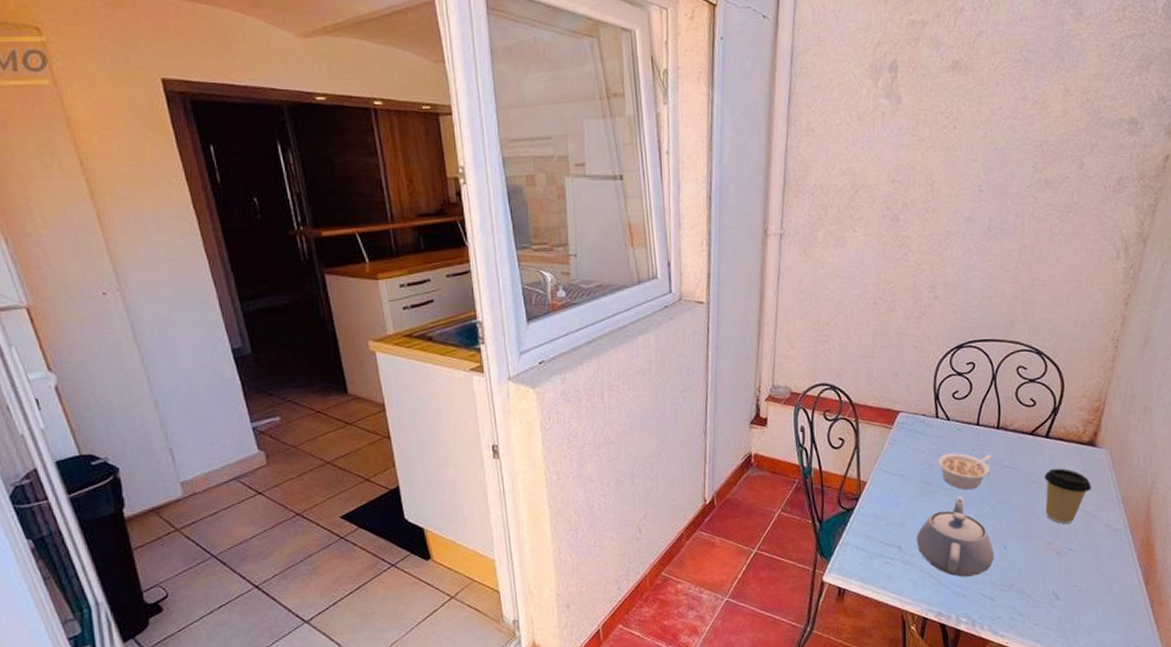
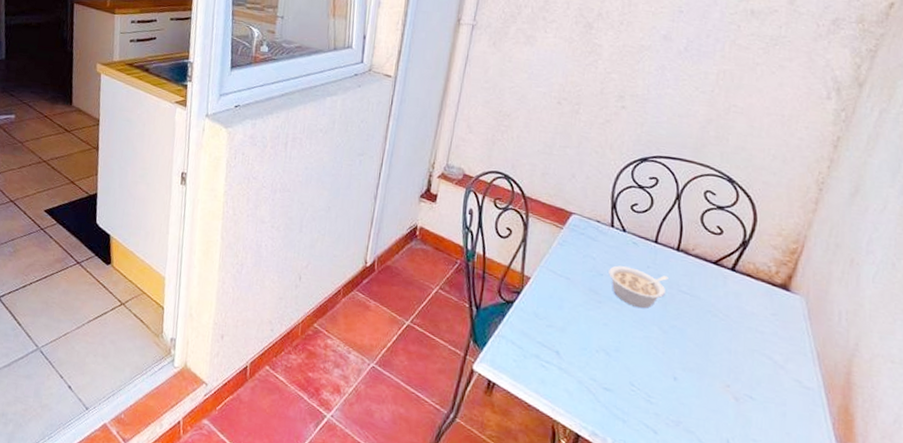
teapot: present [916,497,995,577] -> none [576,313,663,402]
coffee cup: present [1044,468,1091,525] -> none [725,304,781,369]

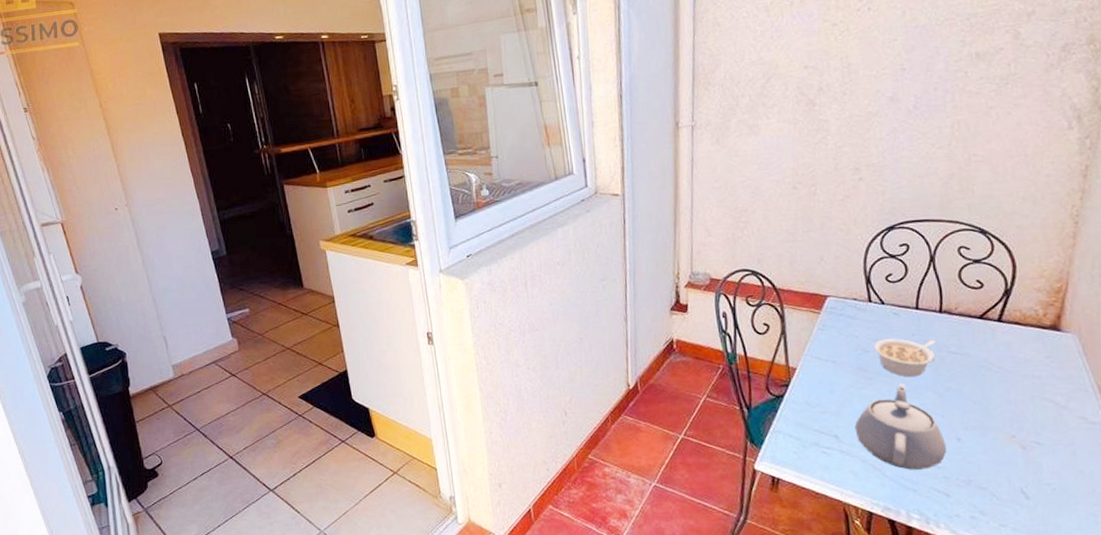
teapot: none [576,313,663,402] -> present [854,385,947,470]

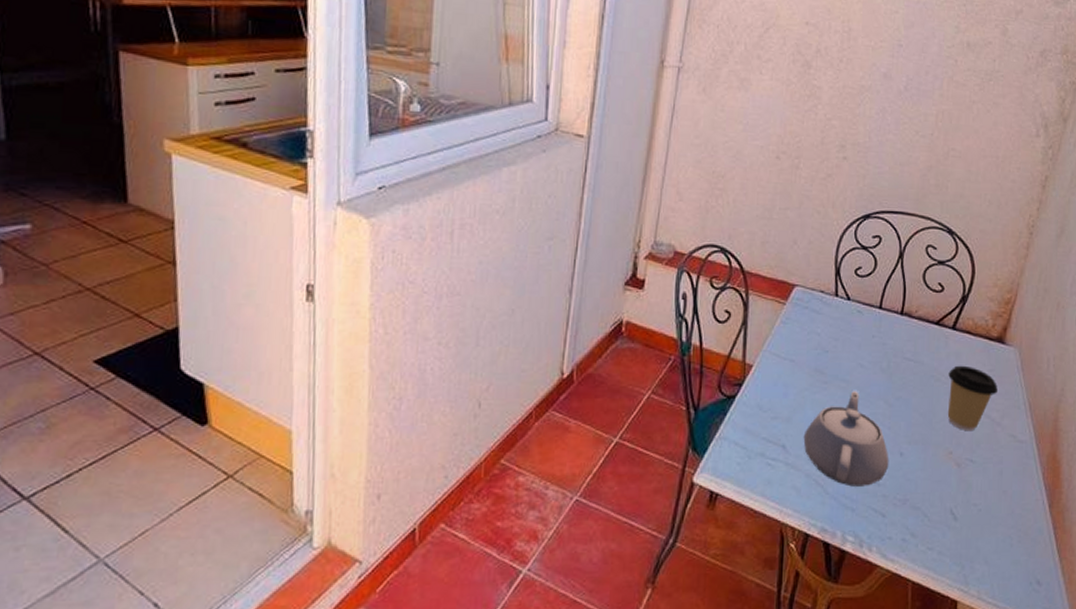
legume: present [874,338,936,377] -> none [834,339,893,384]
coffee cup: none [1000,354,1059,416] -> present [947,365,998,432]

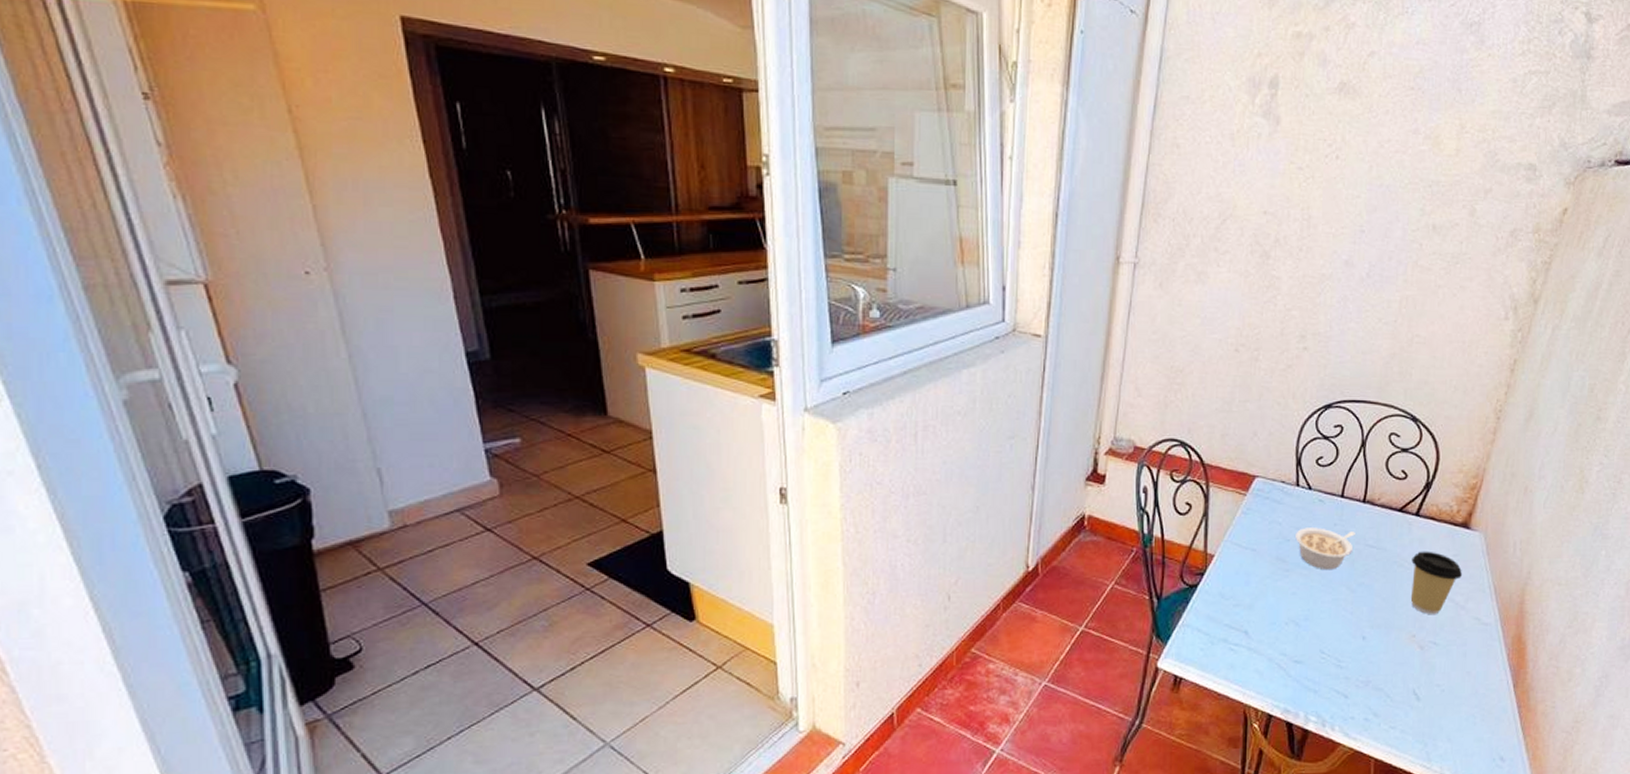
teapot: present [803,391,889,487] -> none [1265,578,1352,670]
legume: none [834,339,893,384] -> present [1295,528,1355,571]

